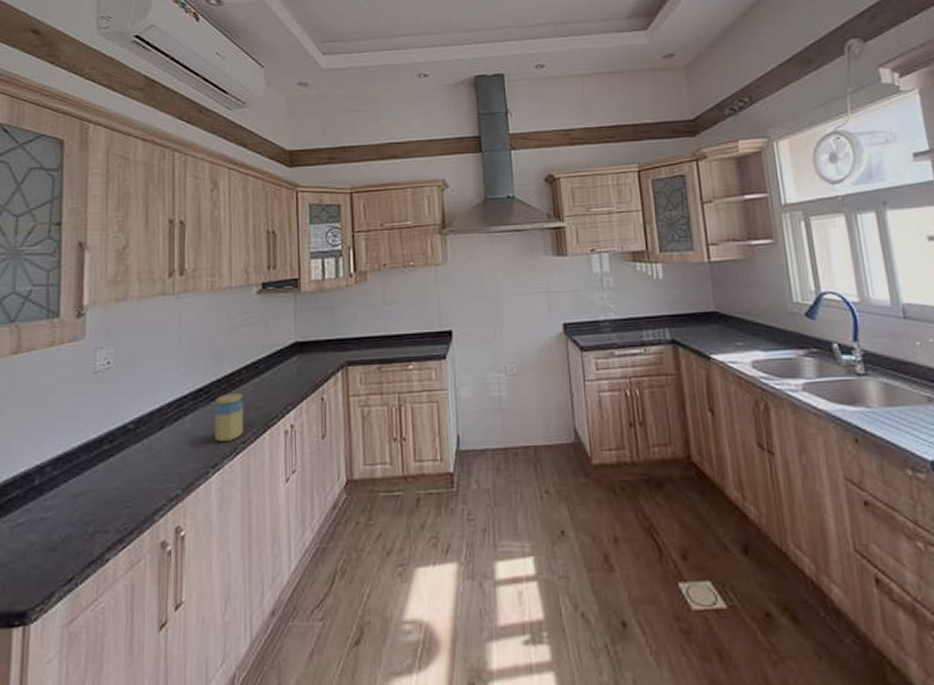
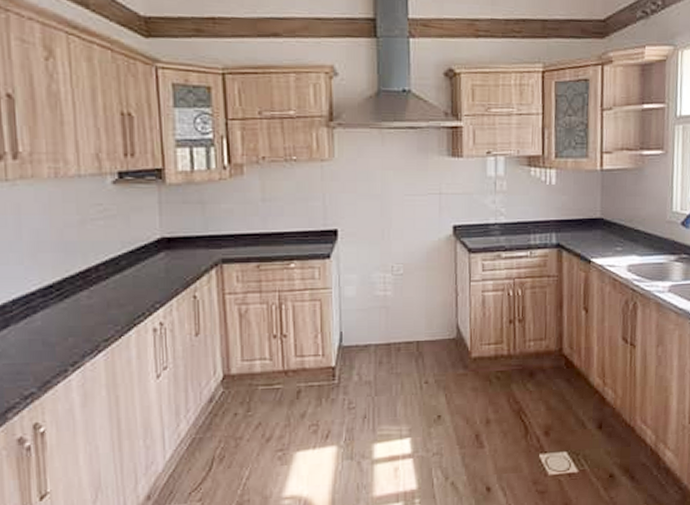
jar: present [215,392,243,442] -> none [70,289,105,340]

